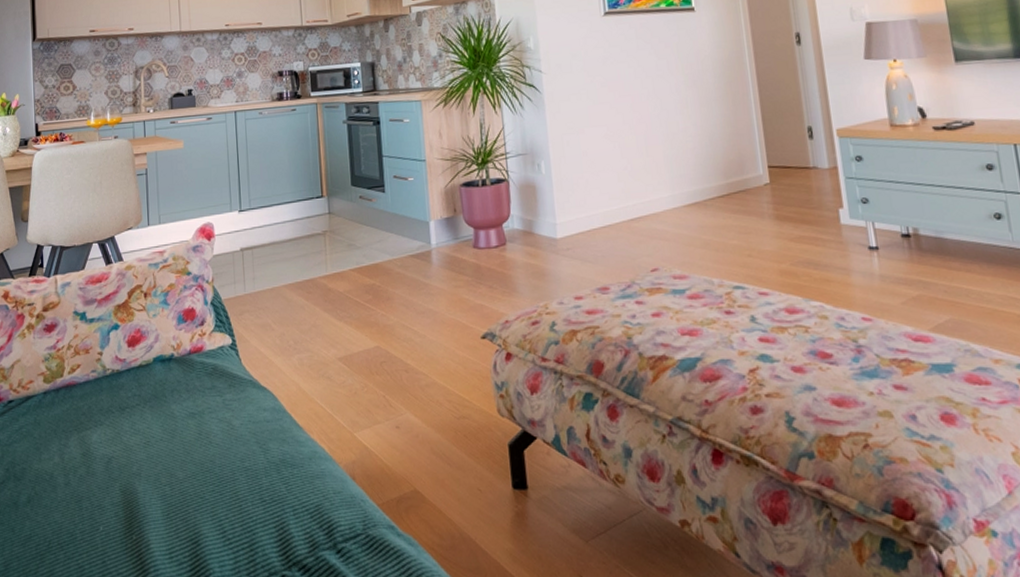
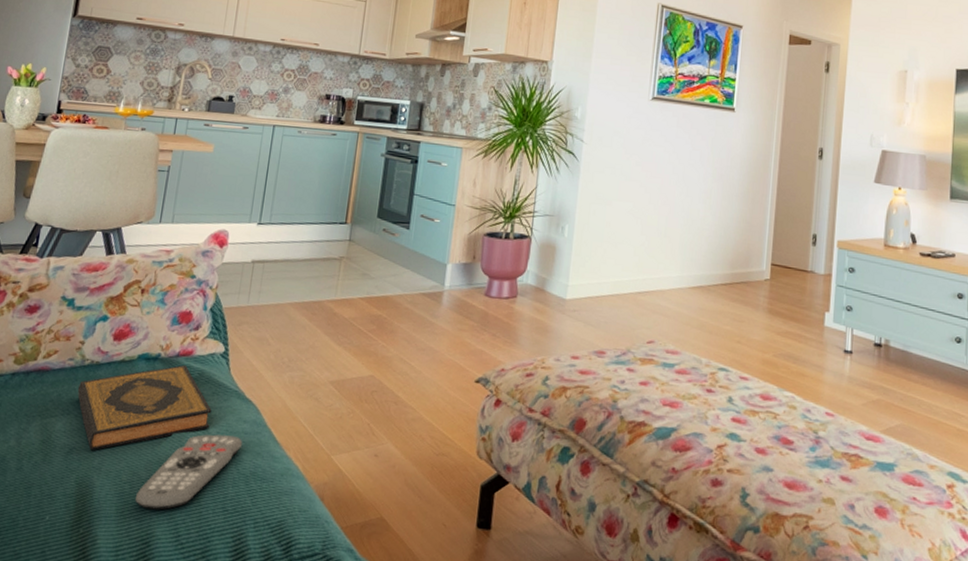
hardback book: none [104,361,233,458] -> present [77,364,212,451]
remote control: none [178,426,267,509] -> present [135,434,243,510]

